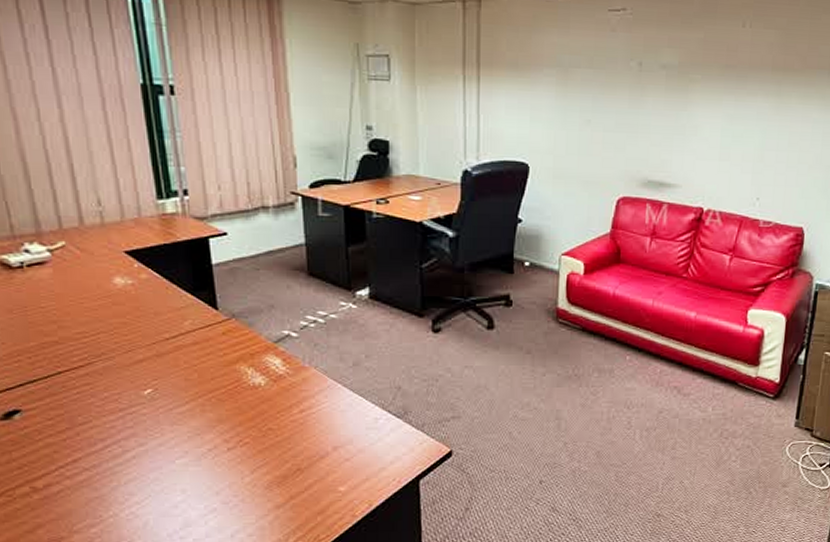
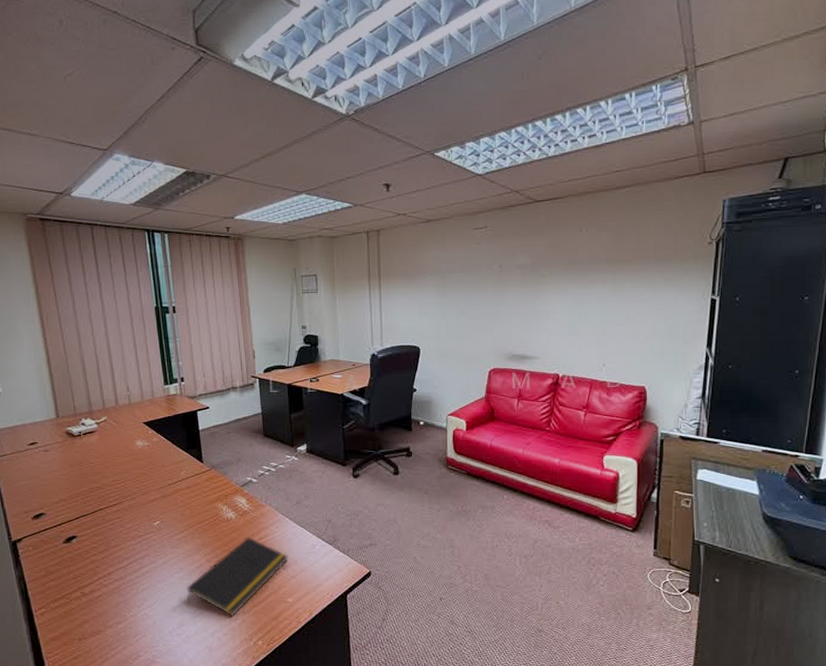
notepad: none [194,408,341,512] -> present [186,536,288,616]

